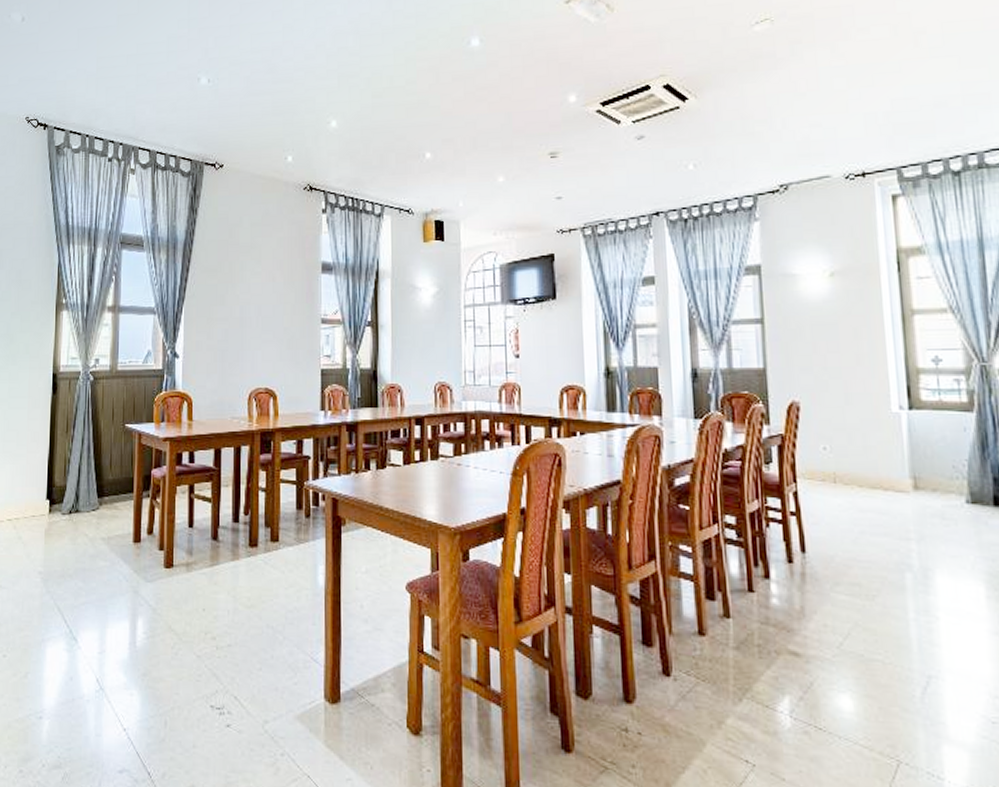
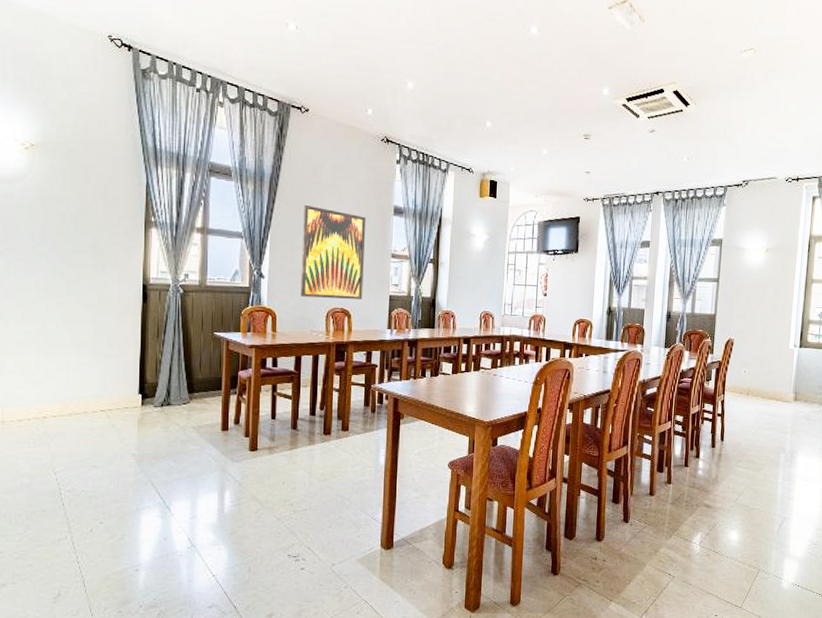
wall art: none [219,270,291,377] -> present [300,204,366,299]

